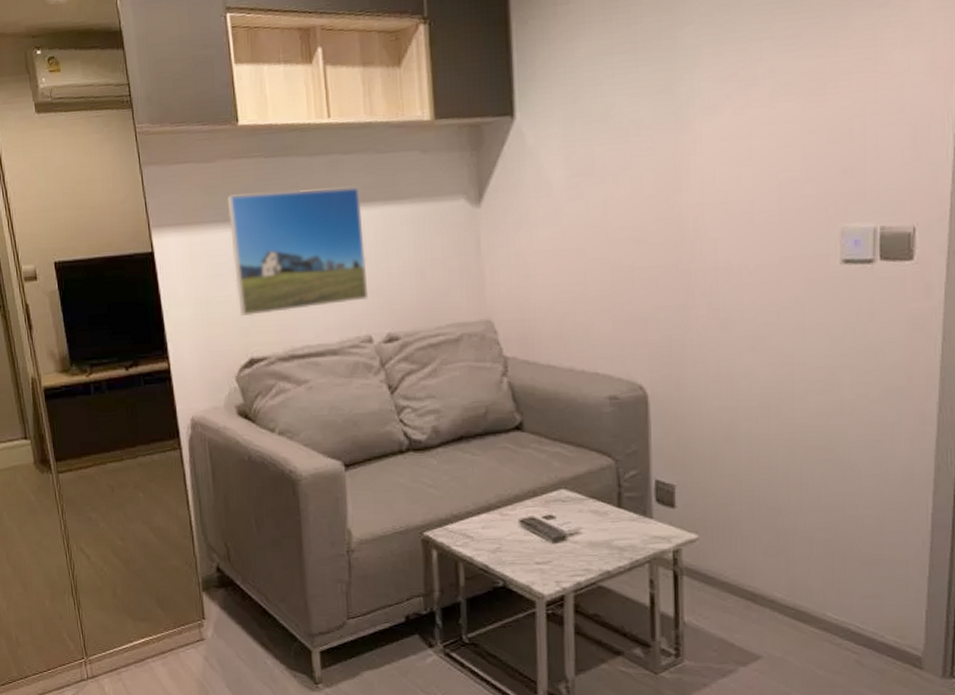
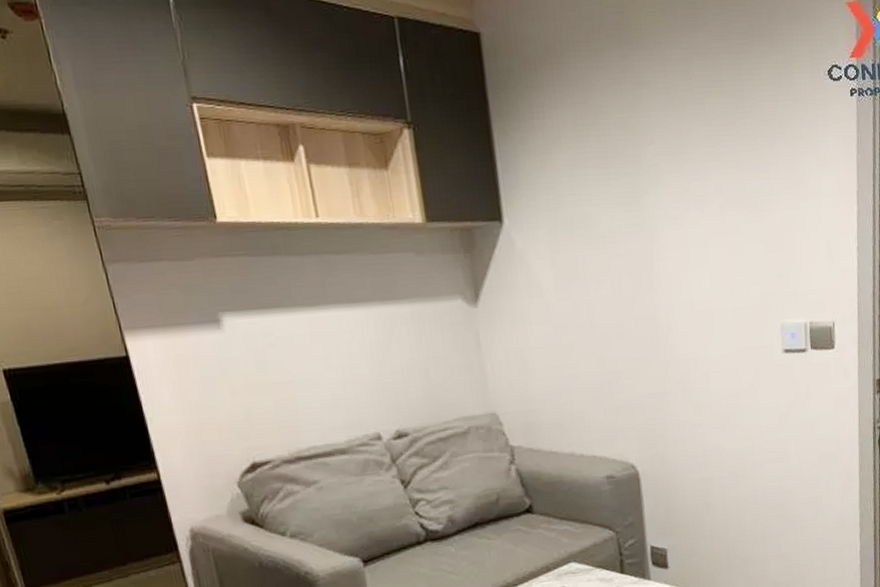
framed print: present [226,187,369,317] -> none [210,287,374,420]

